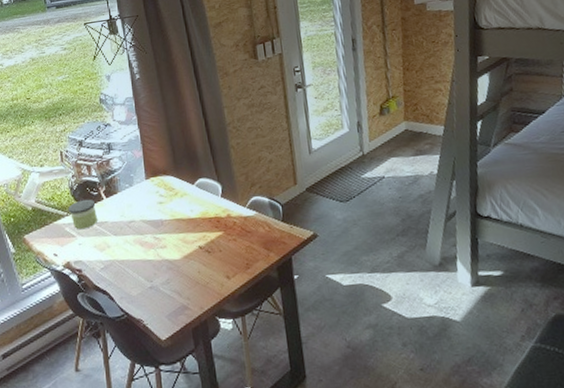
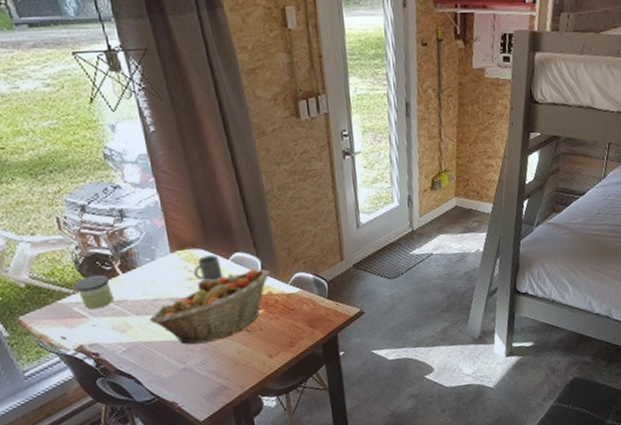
fruit basket: none [125,193,229,264] -> present [150,269,270,345]
mug: none [164,181,189,206] -> present [194,255,223,283]

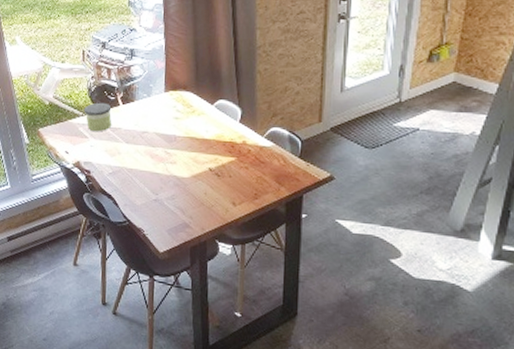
fruit basket: present [150,269,270,345] -> none [136,117,248,180]
mug: present [194,255,223,283] -> none [181,99,206,124]

